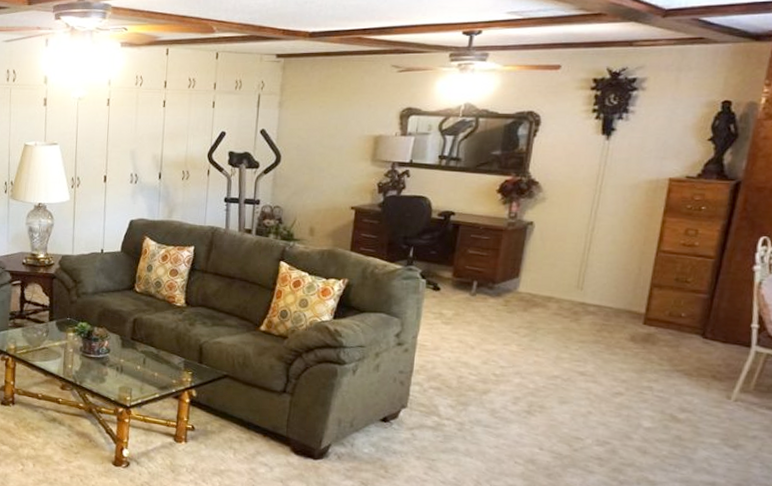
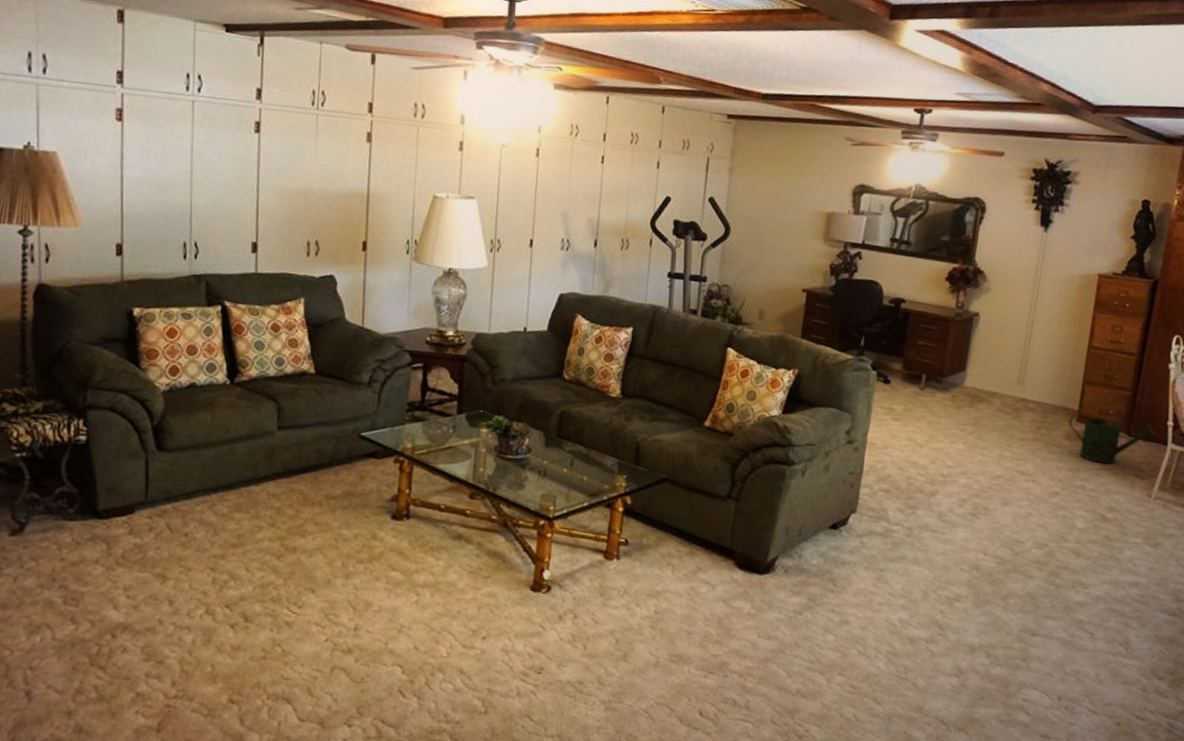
watering can: none [634,317,739,366] -> present [1069,414,1157,464]

